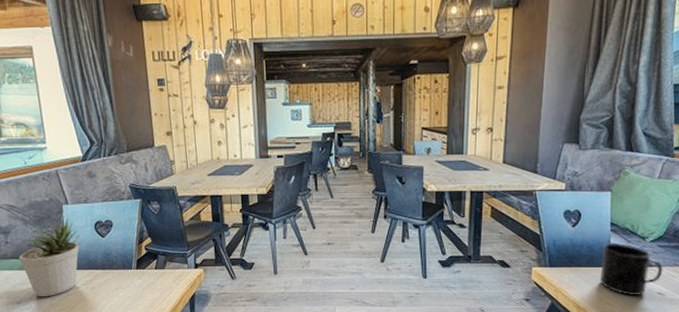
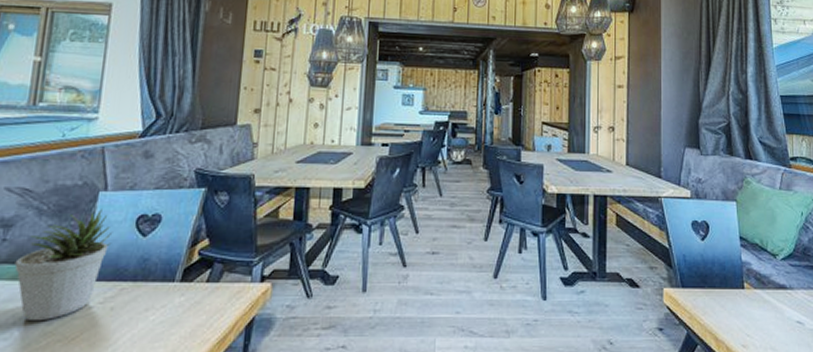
mug: present [600,243,663,296] -> none [734,260,799,326]

